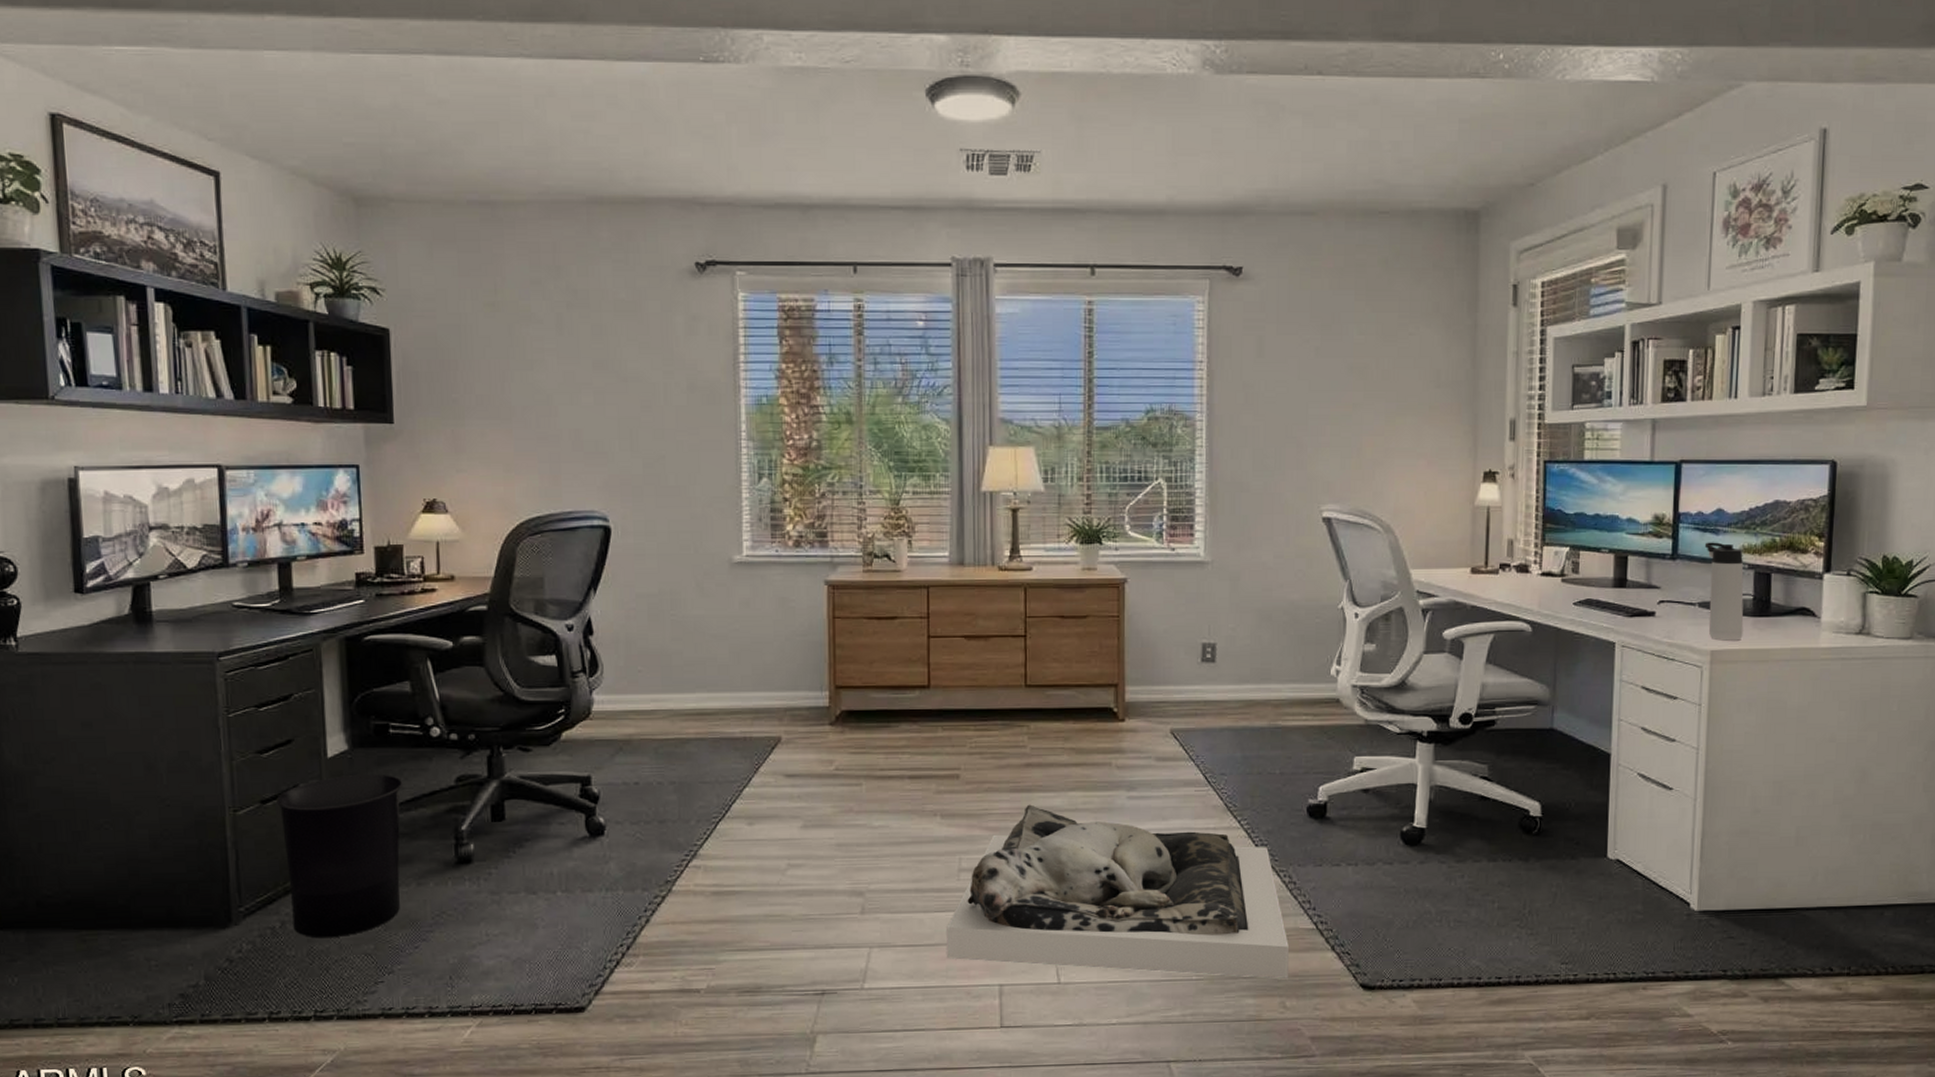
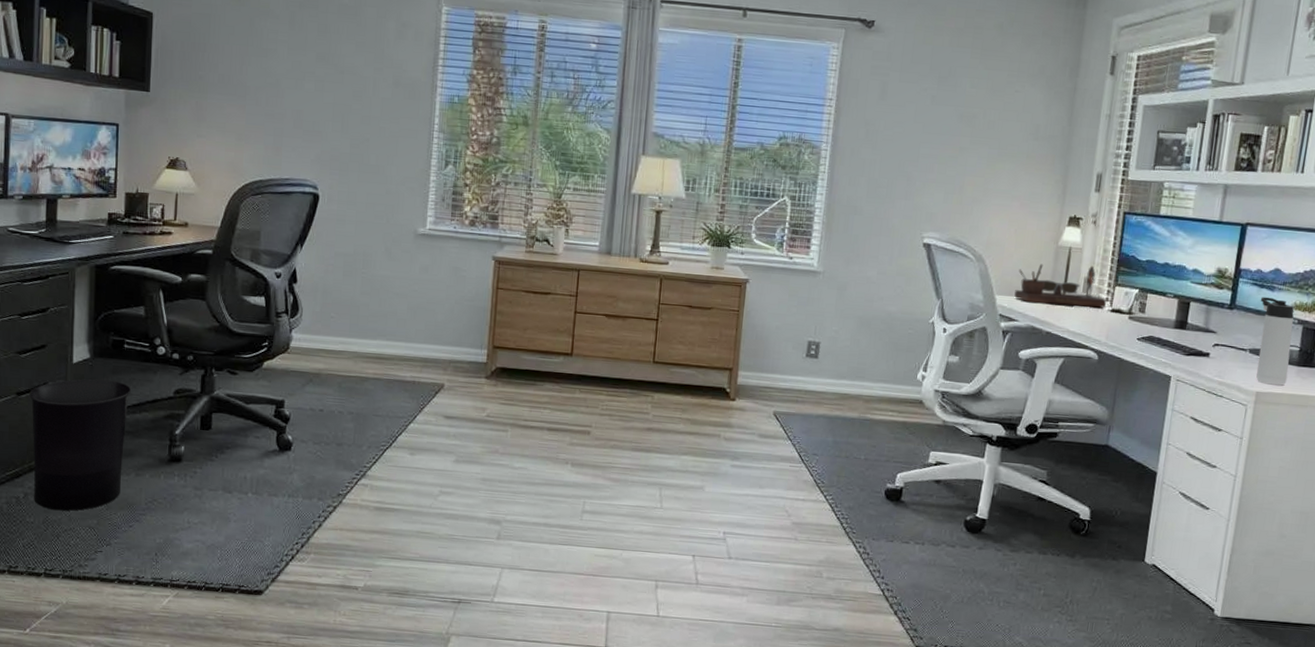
dog bed: present [947,804,1289,980] -> none [565,462,858,635]
desk organizer: none [1431,525,1536,575] -> present [1014,263,1107,308]

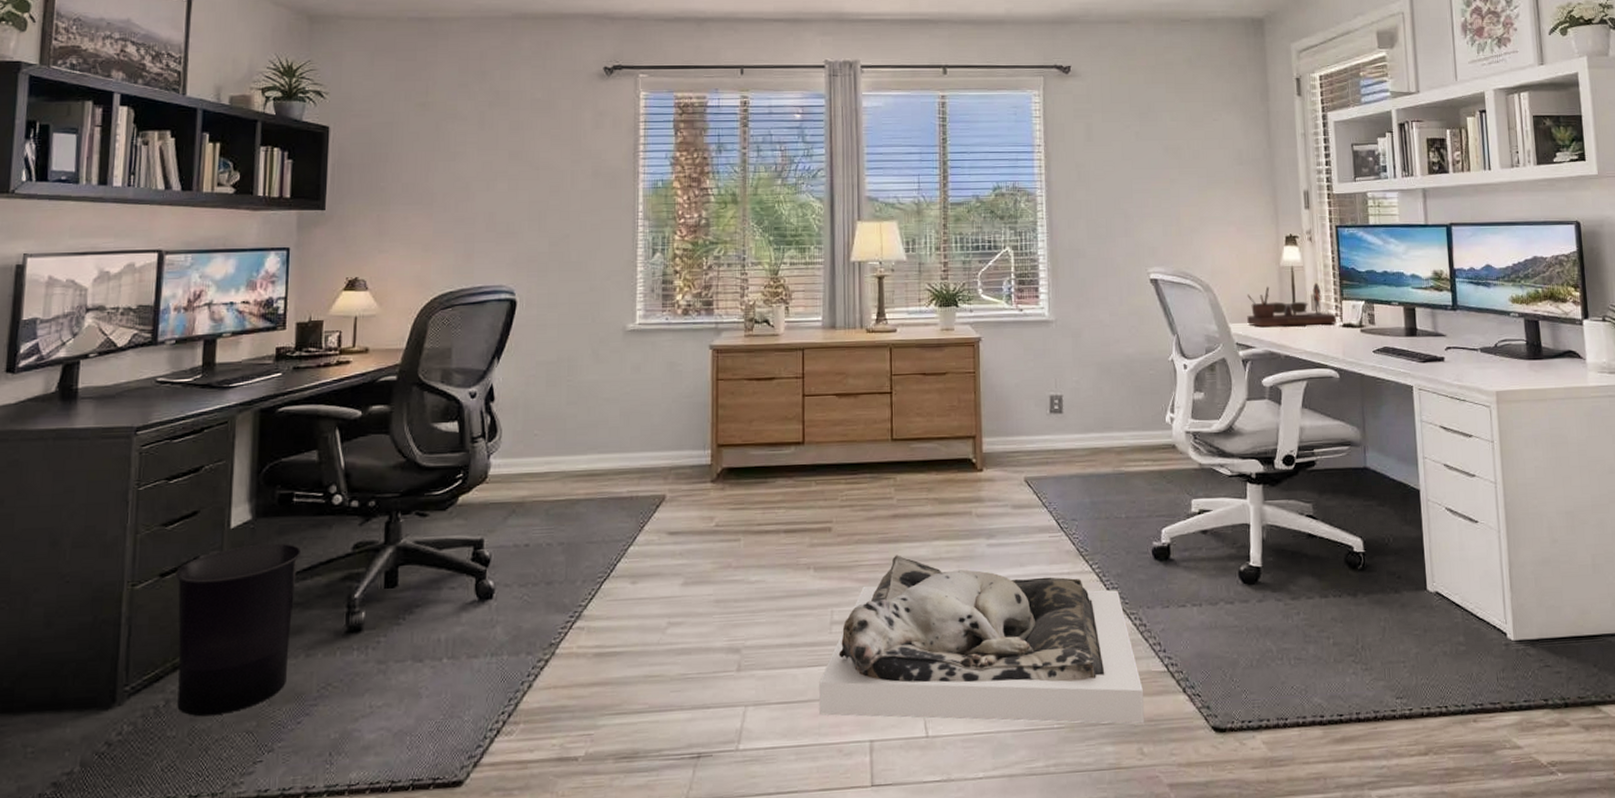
dog bed: none [565,462,858,635] -> present [819,555,1144,725]
thermos bottle: present [1256,297,1295,387] -> none [1479,294,1522,383]

